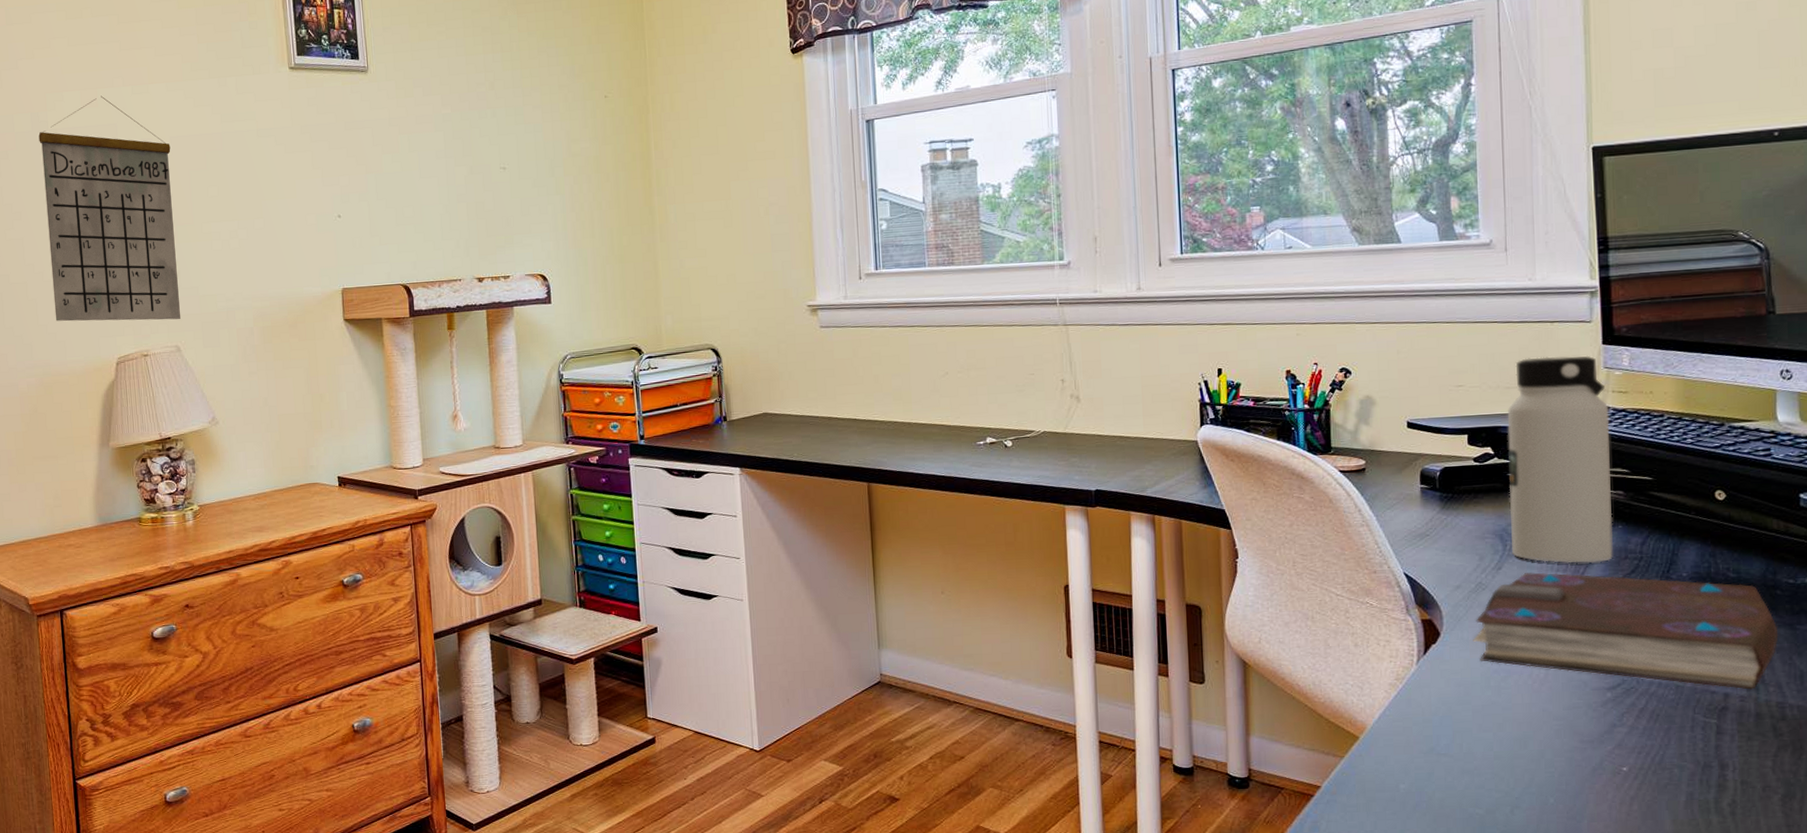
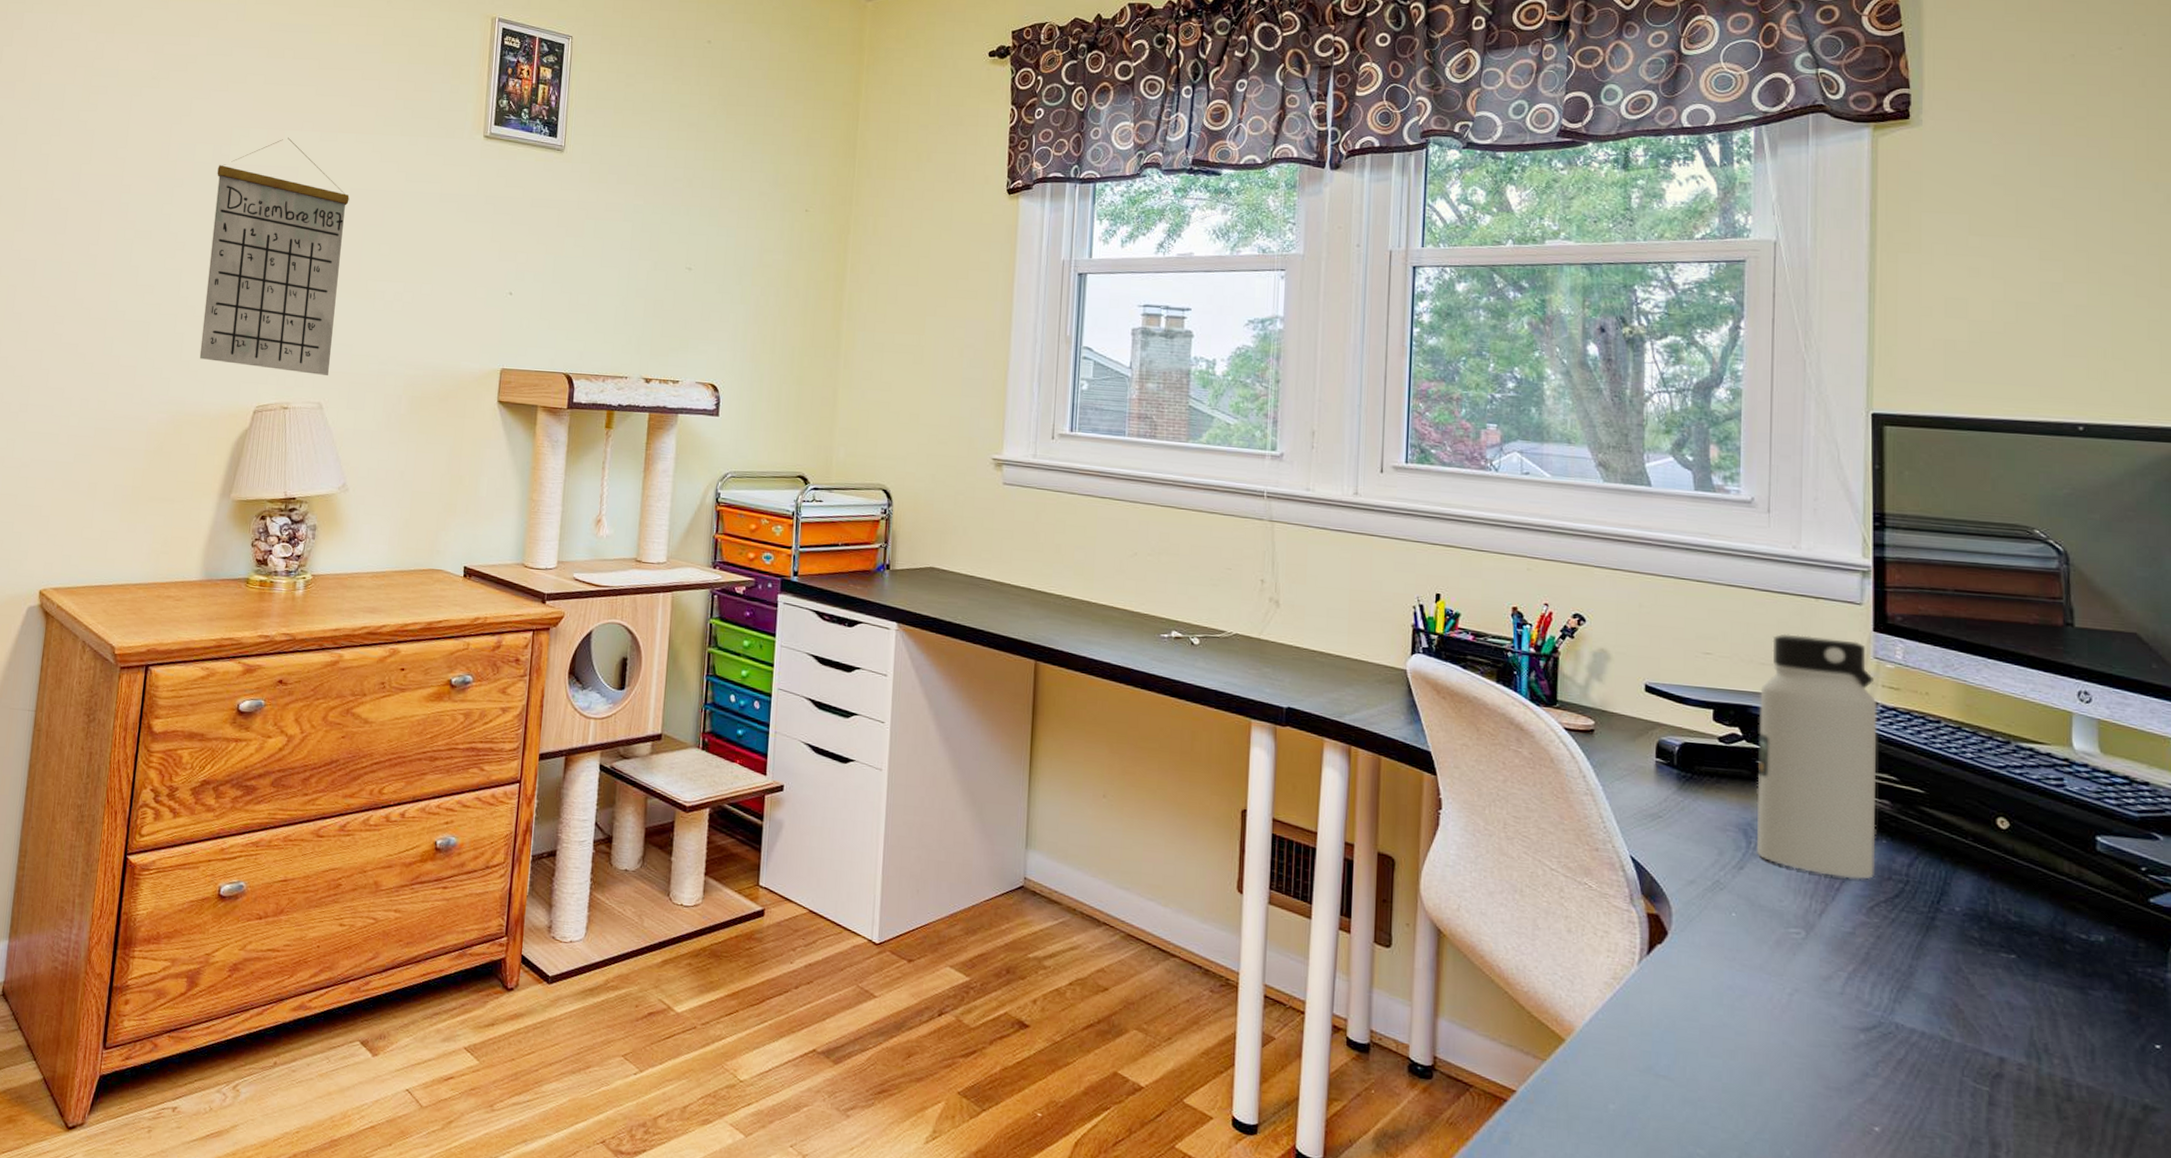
book: present [1473,572,1778,690] -> none [1705,878,2065,1059]

